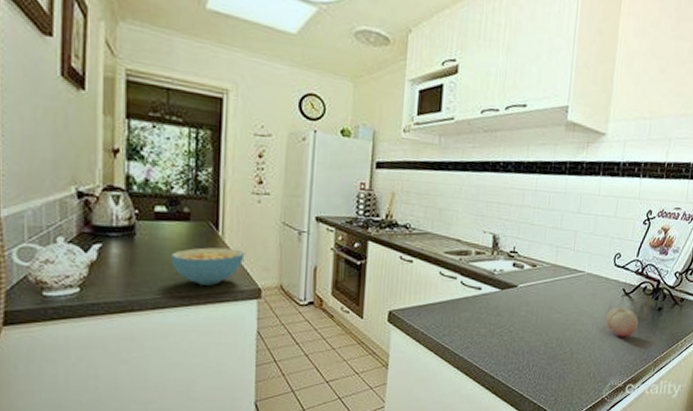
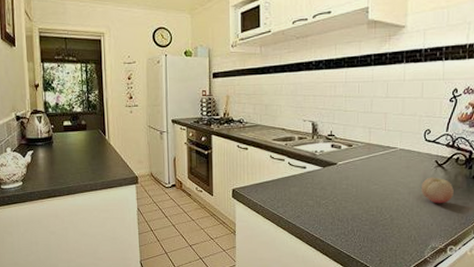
cereal bowl: present [170,247,245,286] -> none [75,148,125,176]

